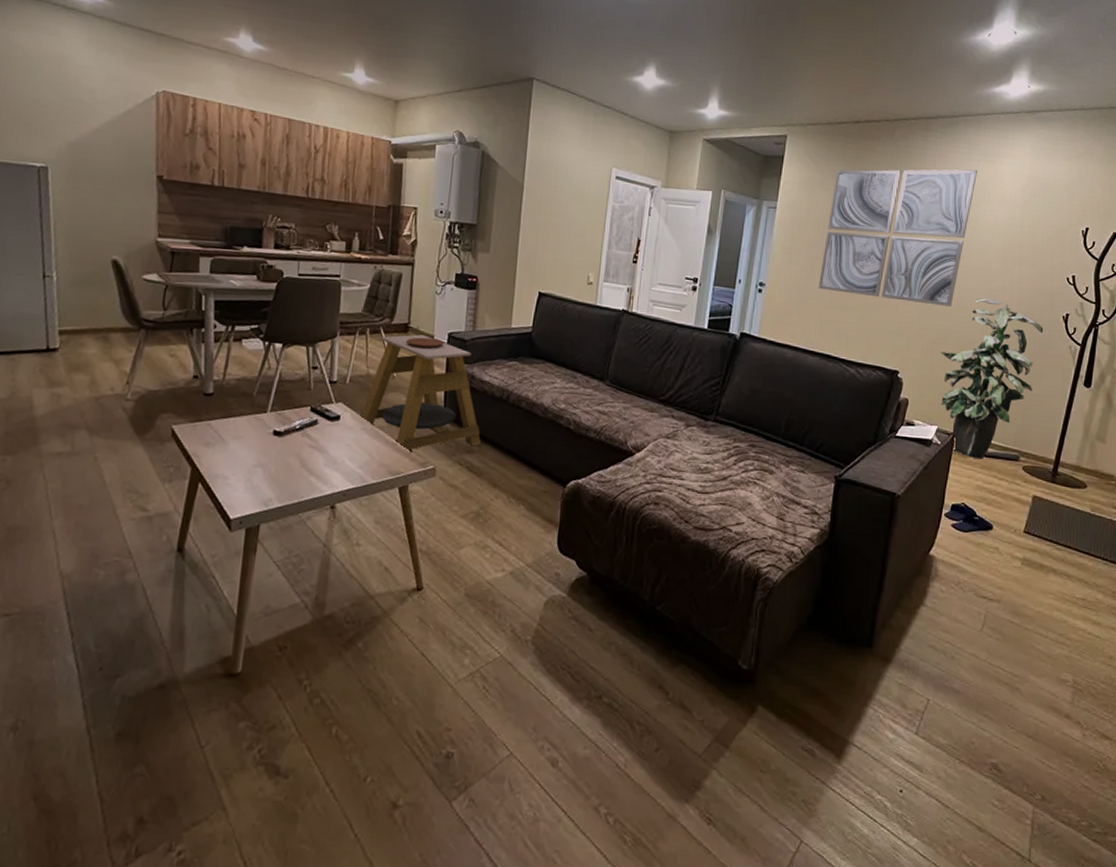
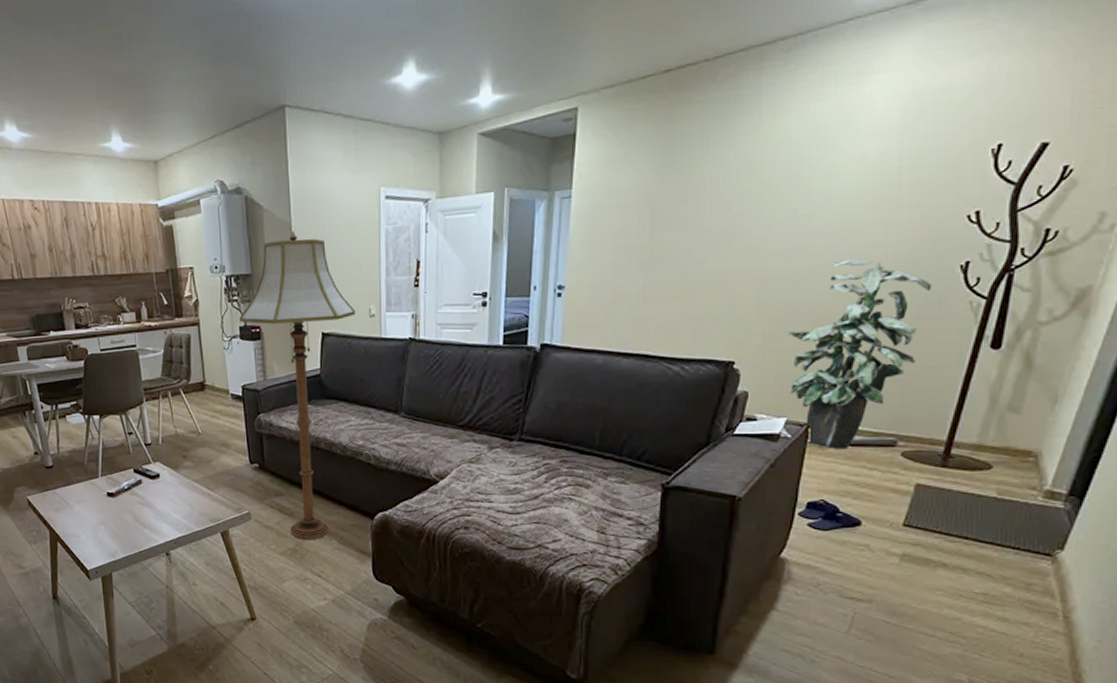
side table: present [359,334,482,455] -> none [175,390,288,503]
floor lamp: none [456,191,575,504] -> present [238,231,356,540]
wall art: present [818,169,977,307] -> none [628,97,834,282]

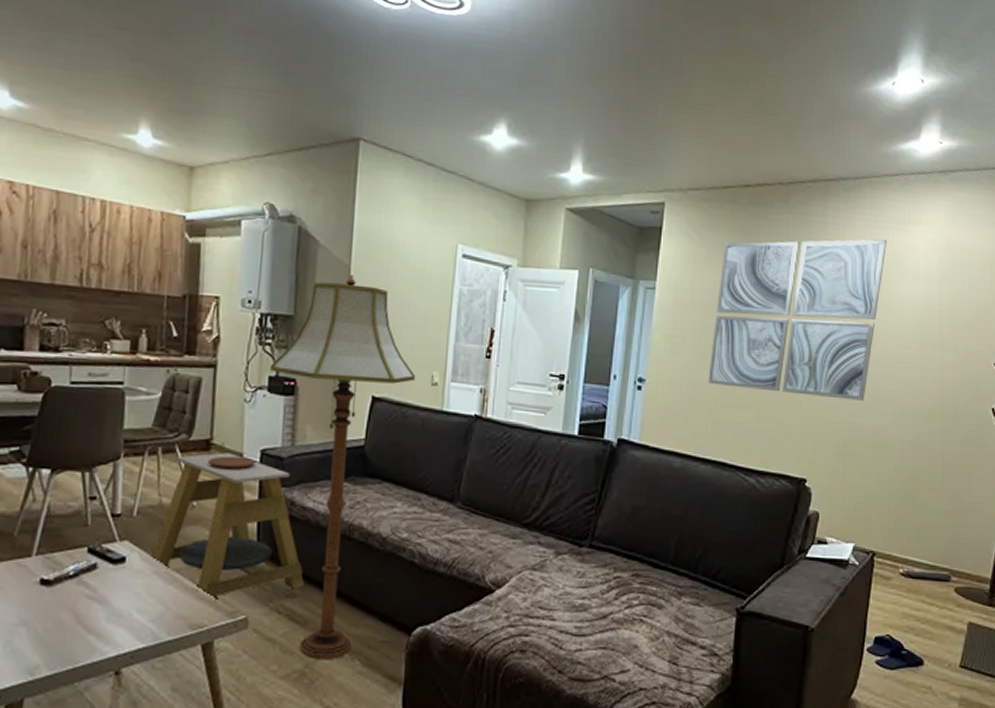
side table: none [175,390,288,503] -> present [150,452,305,603]
wall art: none [628,97,834,282] -> present [708,239,887,401]
indoor plant: present [788,259,932,450] -> none [854,390,971,582]

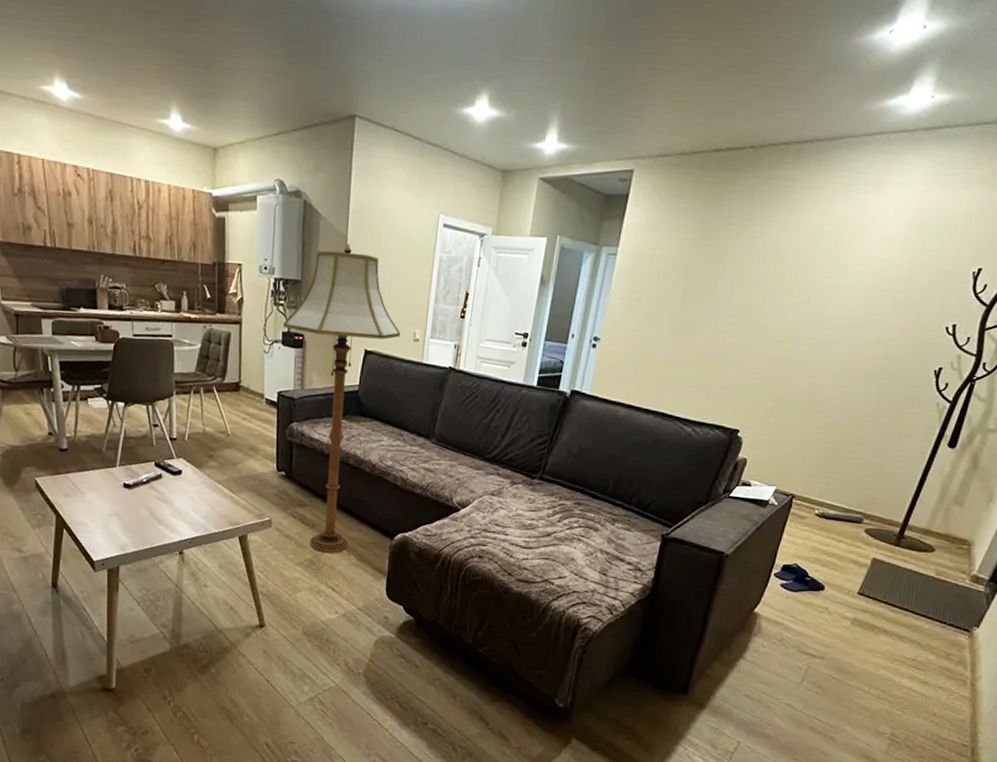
side table: present [150,452,305,603] -> none [199,393,313,507]
wall art: present [708,239,887,401] -> none [658,202,855,361]

